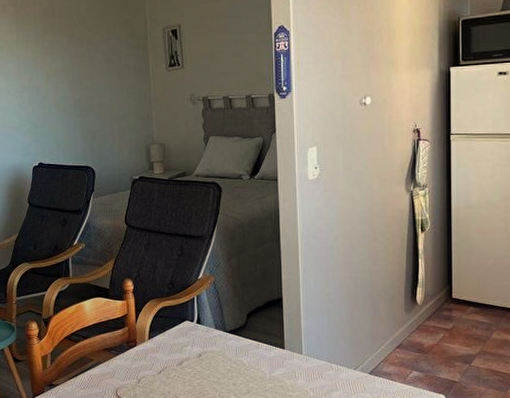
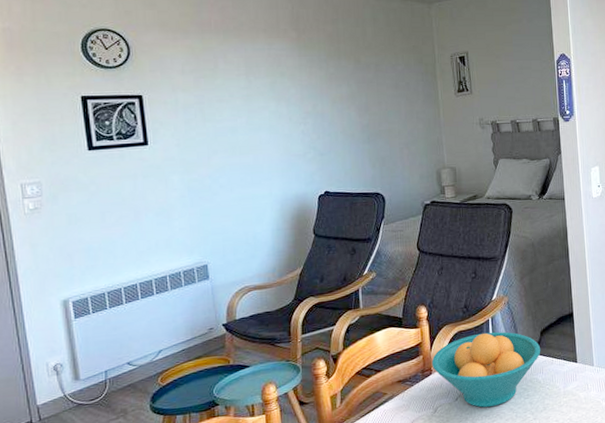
fruit bowl: none [136,310,247,384] -> present [431,331,541,408]

